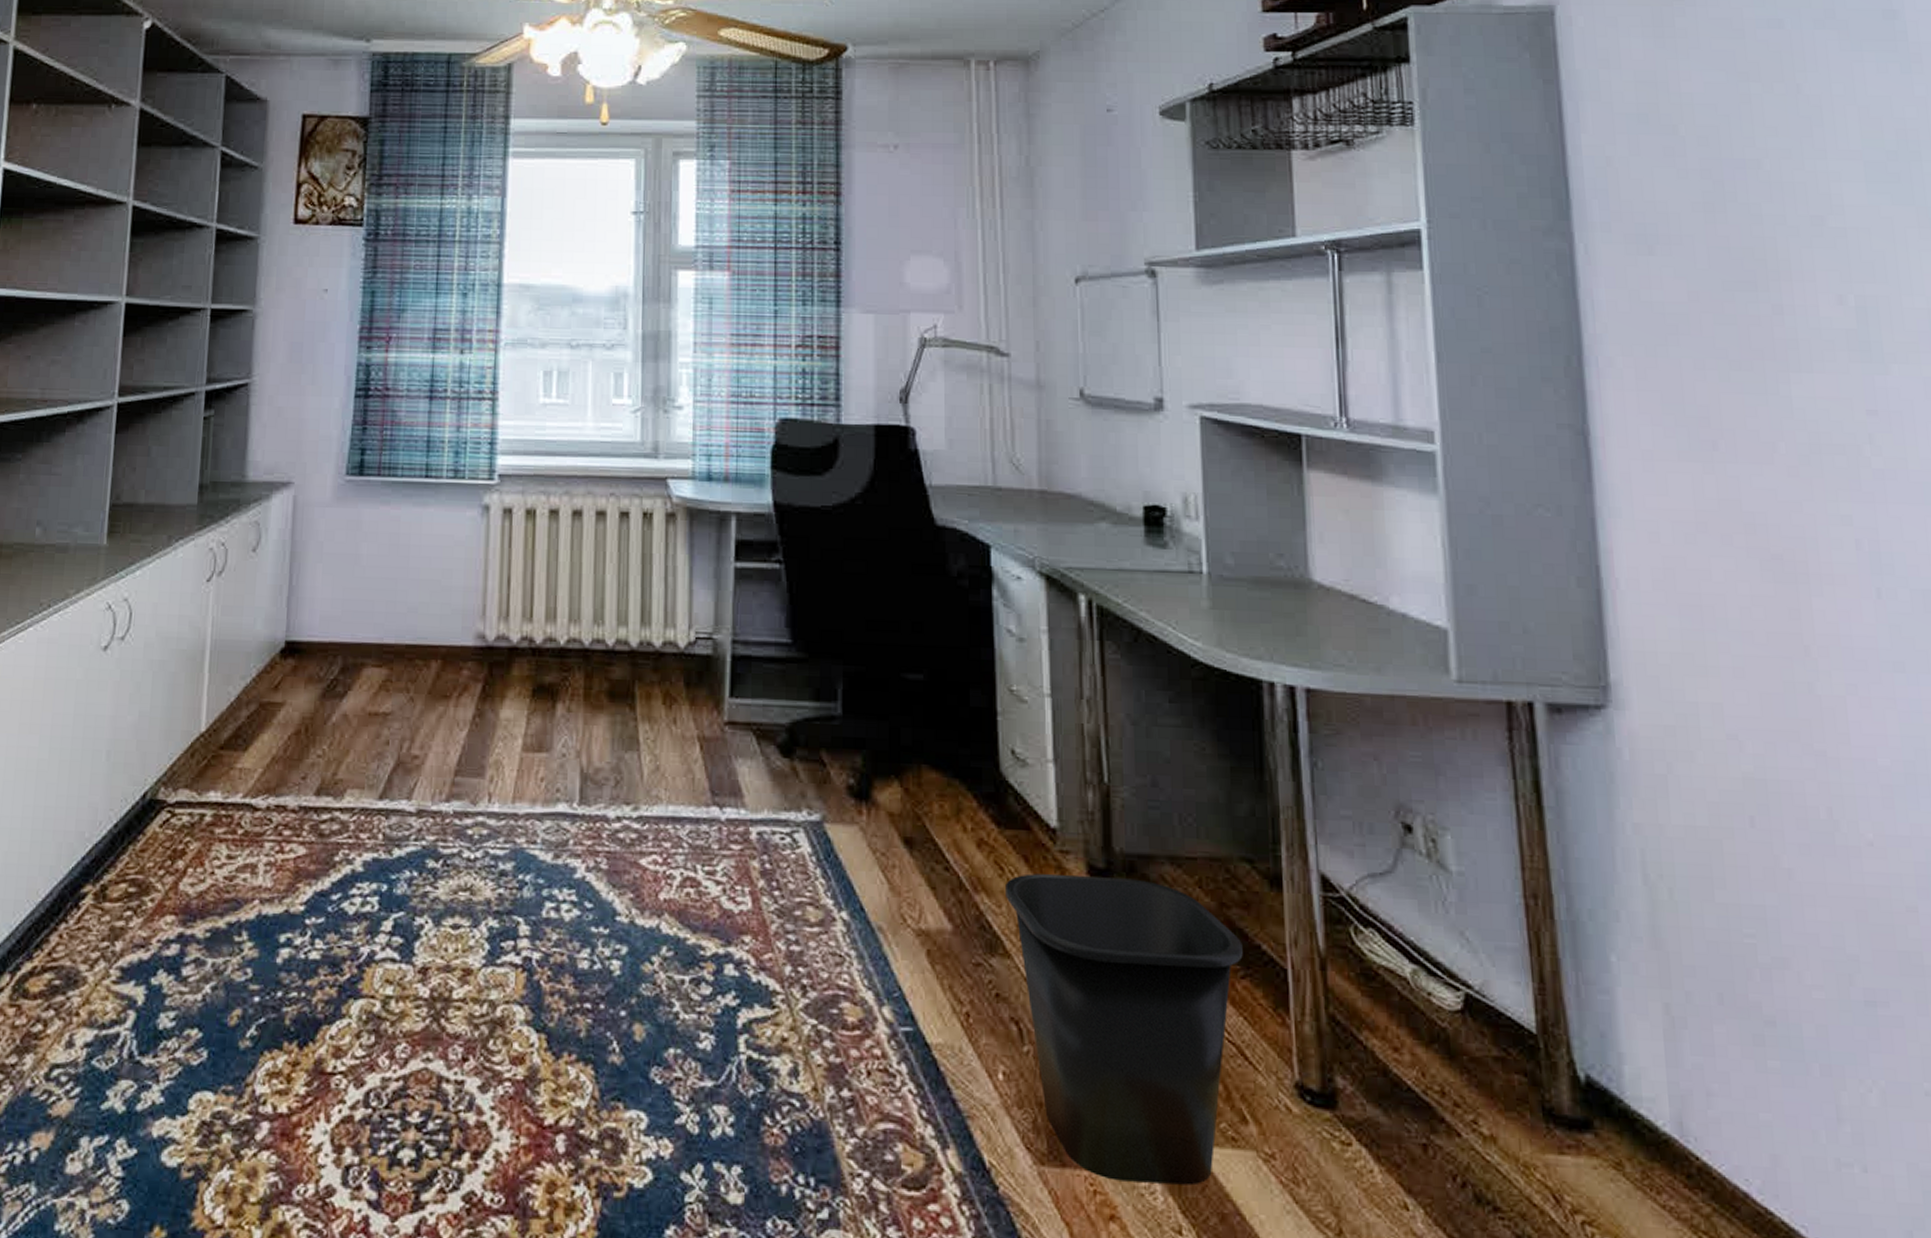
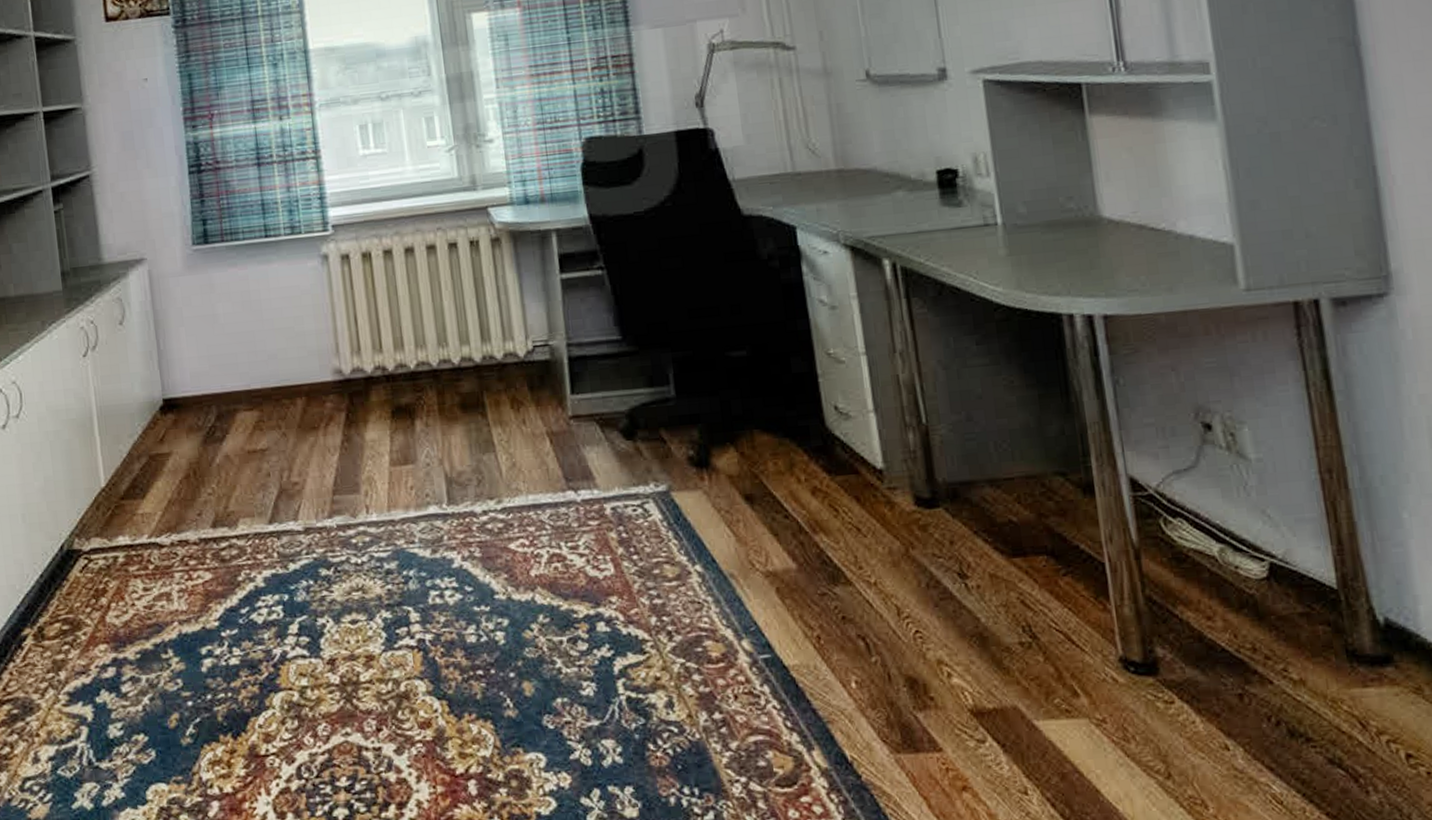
waste bin: present [1005,873,1243,1186] -> none [841,503,1063,758]

